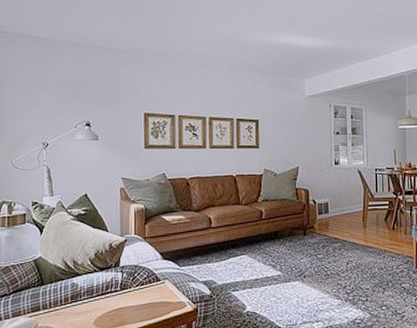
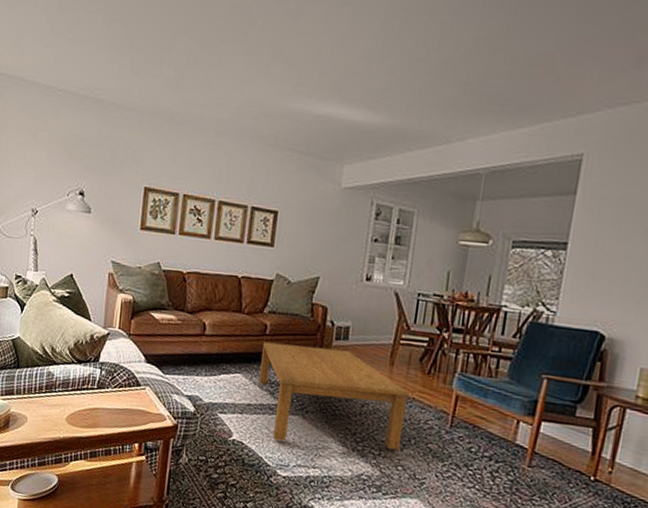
coffee table: none [261,222,382,305] -> present [259,341,408,451]

